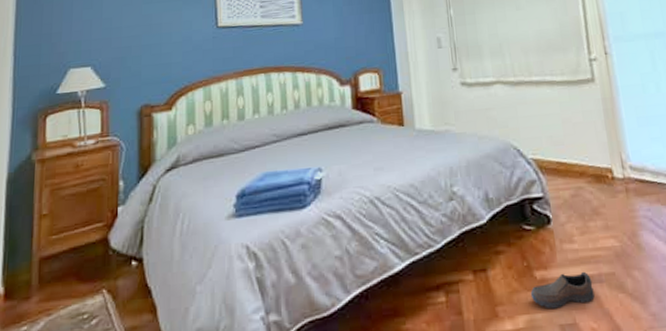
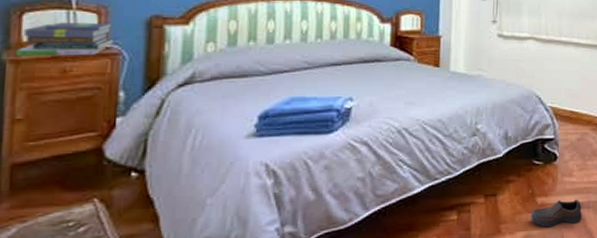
books: none [42,117,113,156] -> present [16,22,113,57]

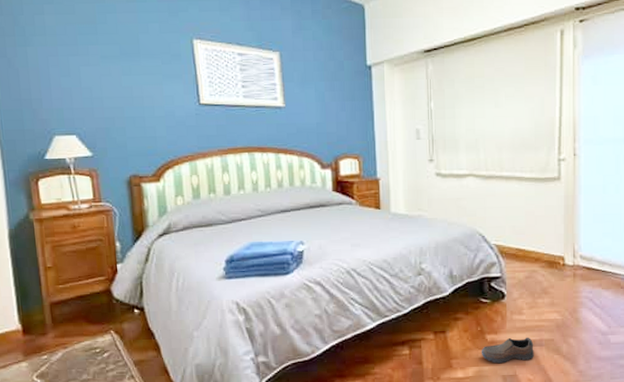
books: present [16,22,113,57] -> none [39,185,105,216]

